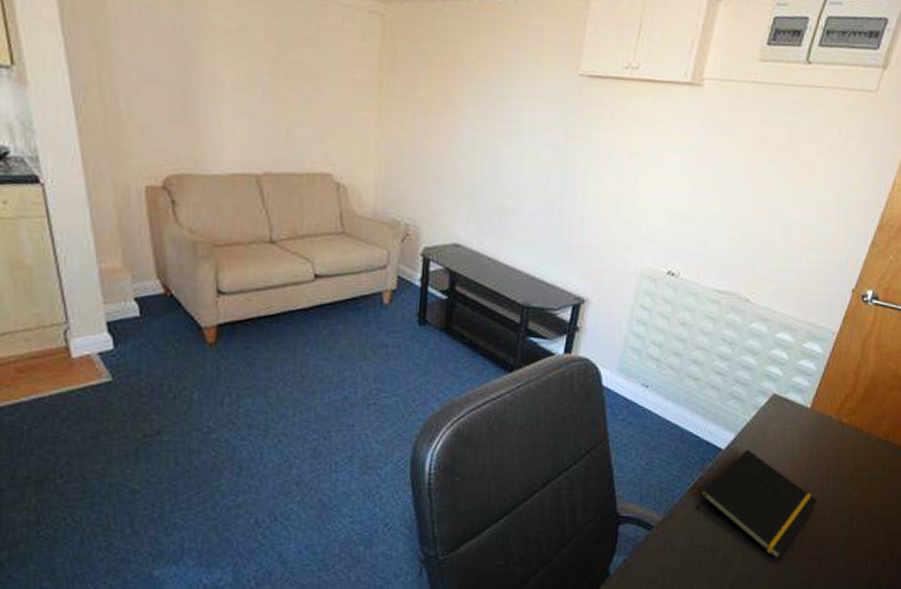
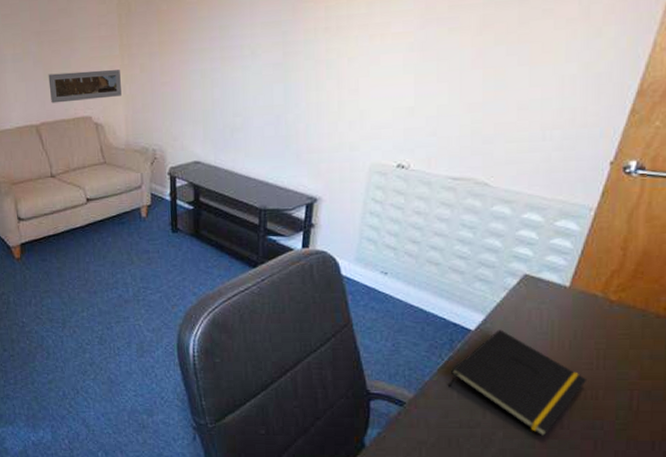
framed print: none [280,113,375,155] -> present [48,70,122,103]

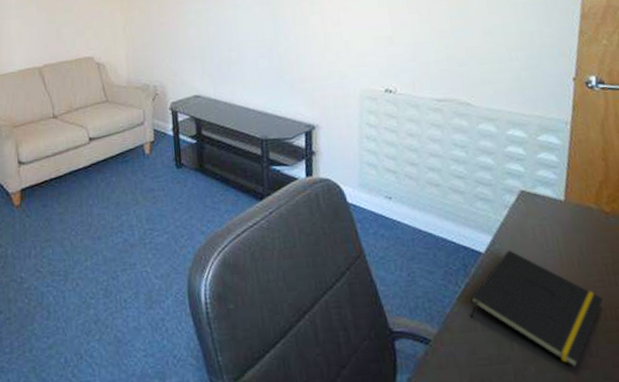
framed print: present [48,70,122,103] -> none [51,12,122,46]

